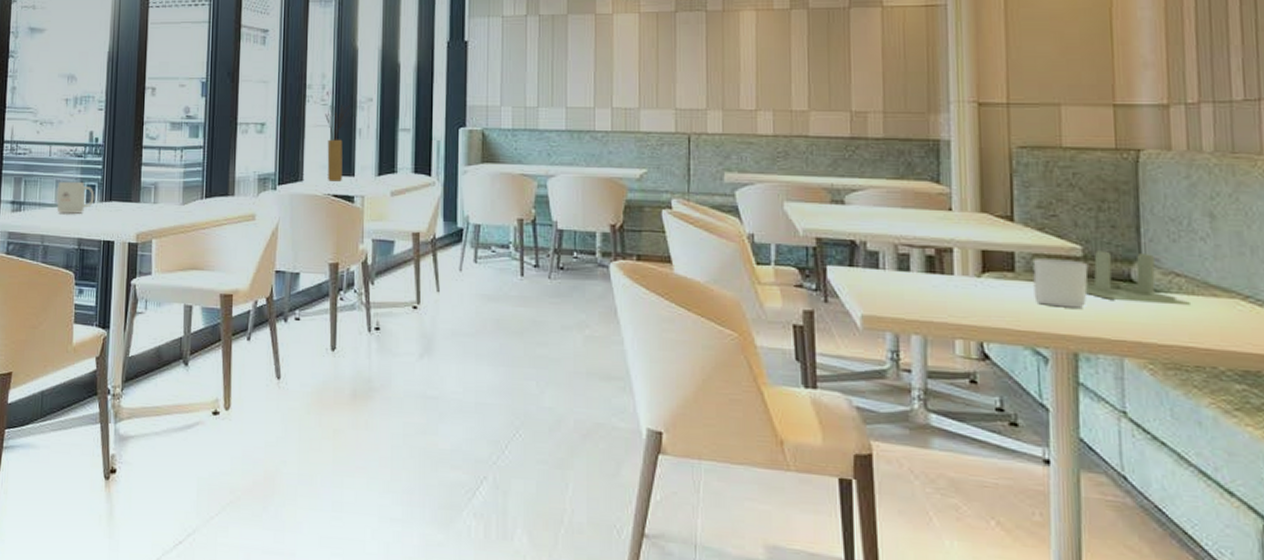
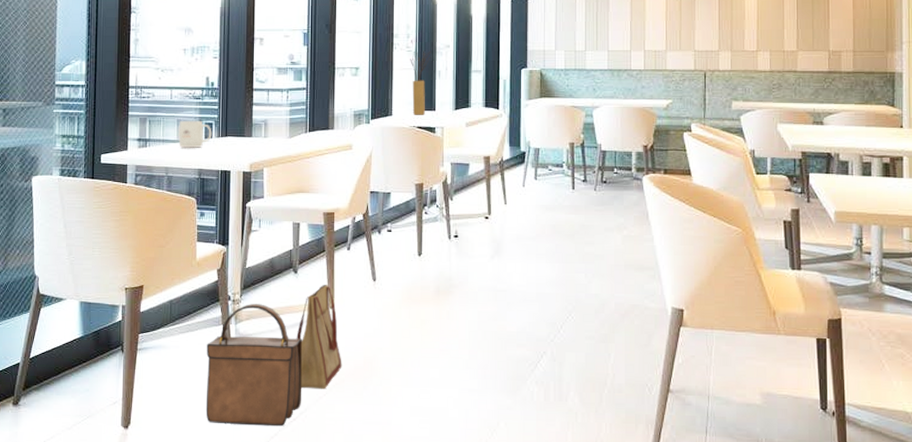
handbag: none [78,399,193,549] -> present [205,304,303,426]
shopping bag: none [185,380,239,508] -> present [296,284,342,389]

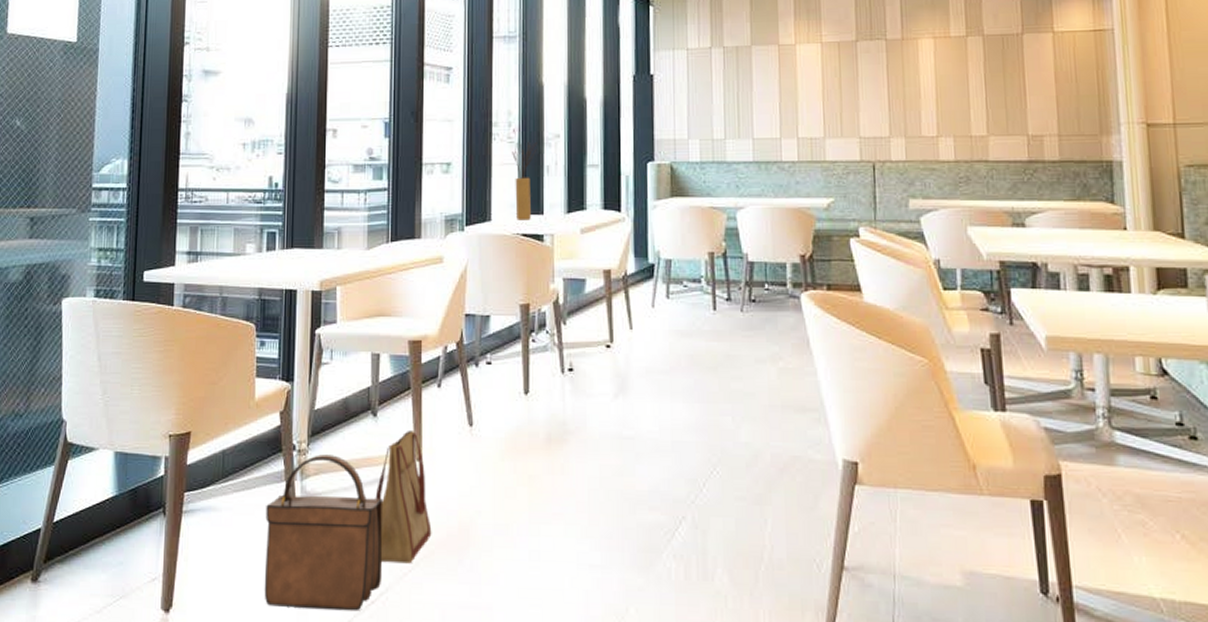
mug: present [178,120,212,149] -> none [235,228,275,264]

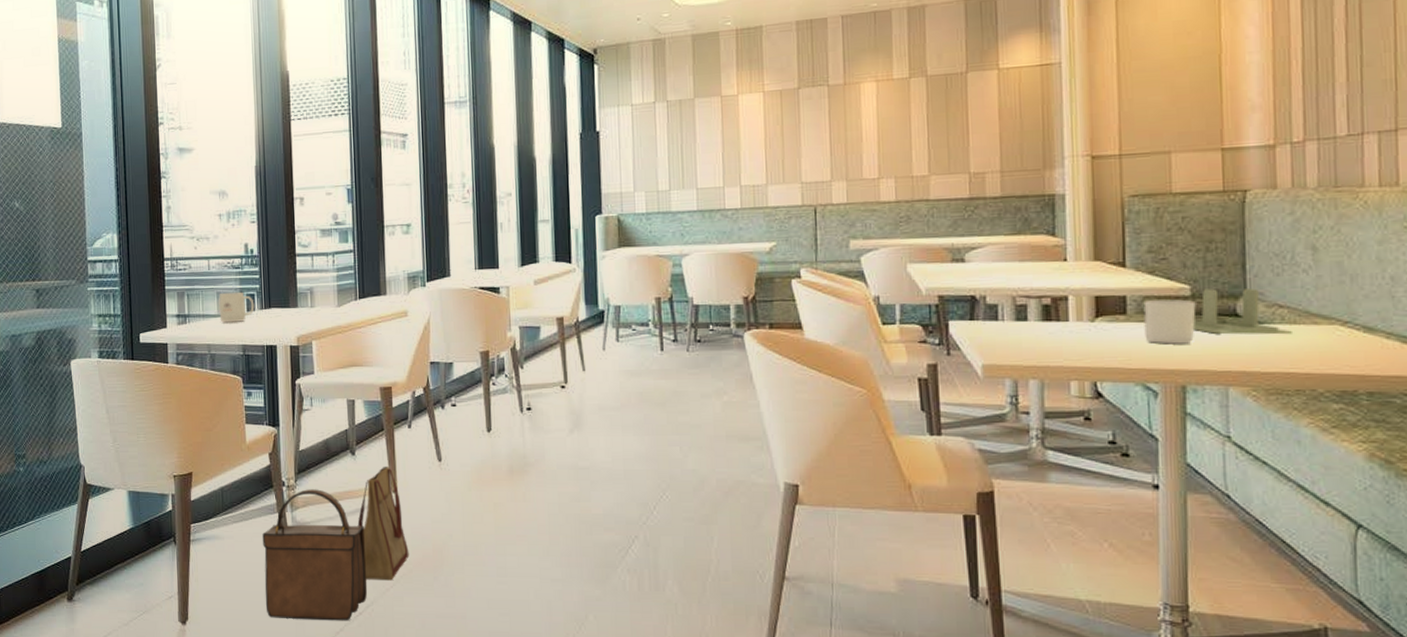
mug: none [235,228,275,264] -> present [219,291,255,324]
vase: present [512,141,537,222] -> none [467,201,491,276]

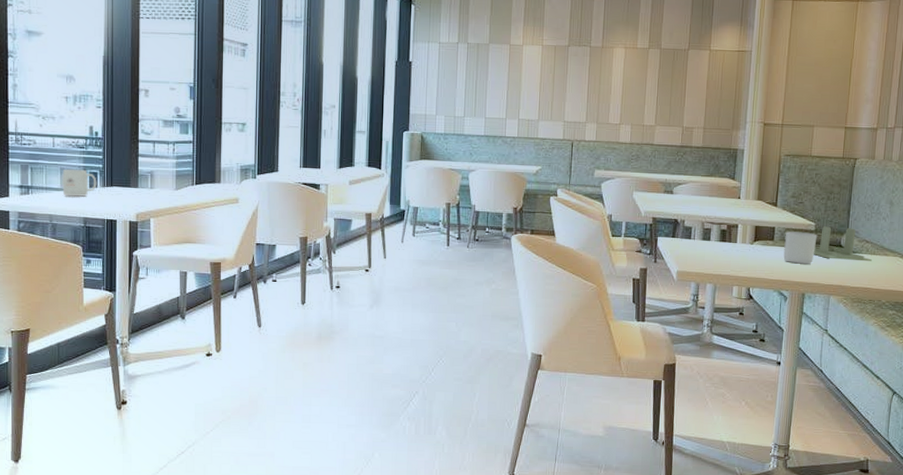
handbag: present [262,489,368,620] -> none [95,347,191,458]
shopping bag: present [357,465,409,581] -> none [184,329,229,425]

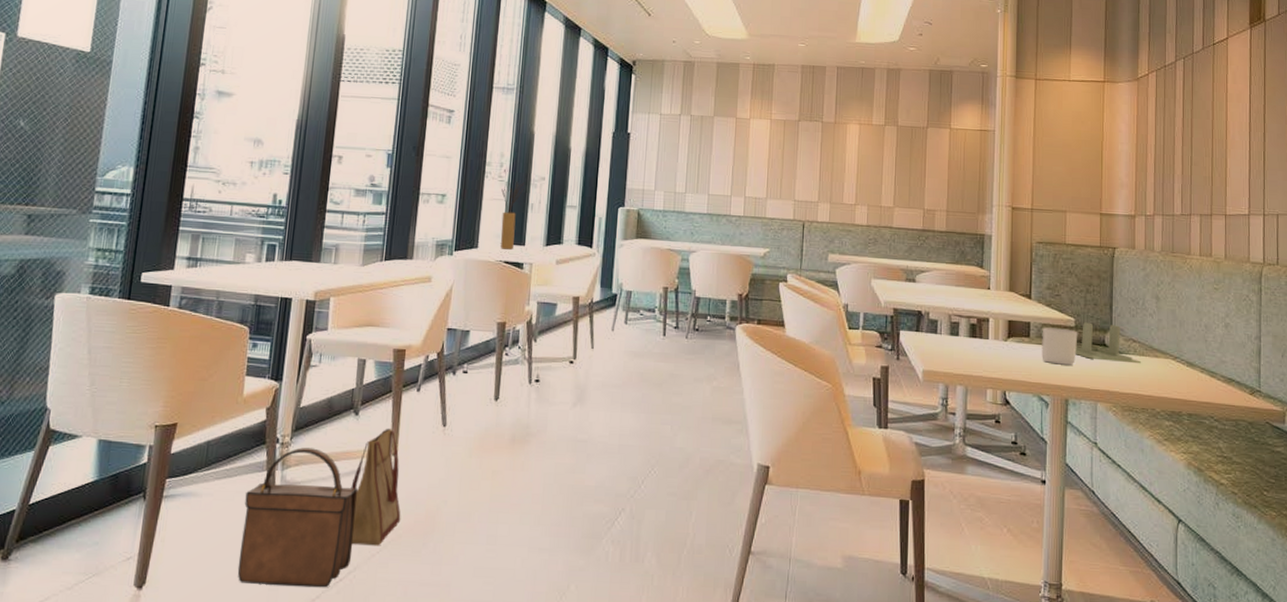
mug: present [62,169,97,197] -> none [235,240,275,272]
handbag: none [95,347,191,458] -> present [237,447,358,587]
shopping bag: none [184,329,229,425] -> present [351,428,401,546]
vase: none [296,109,317,173] -> present [500,181,525,251]

